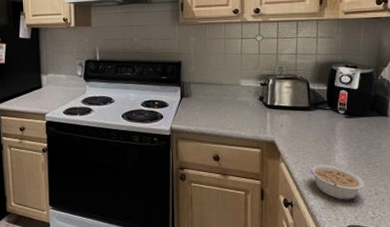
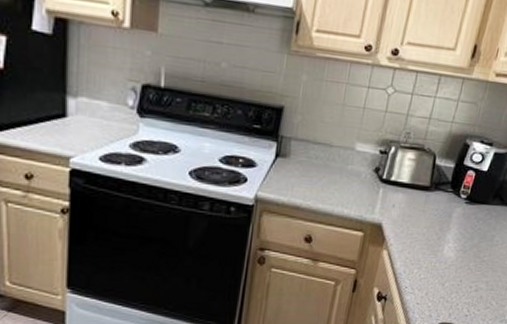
legume: present [310,163,365,200] -> none [414,254,468,296]

